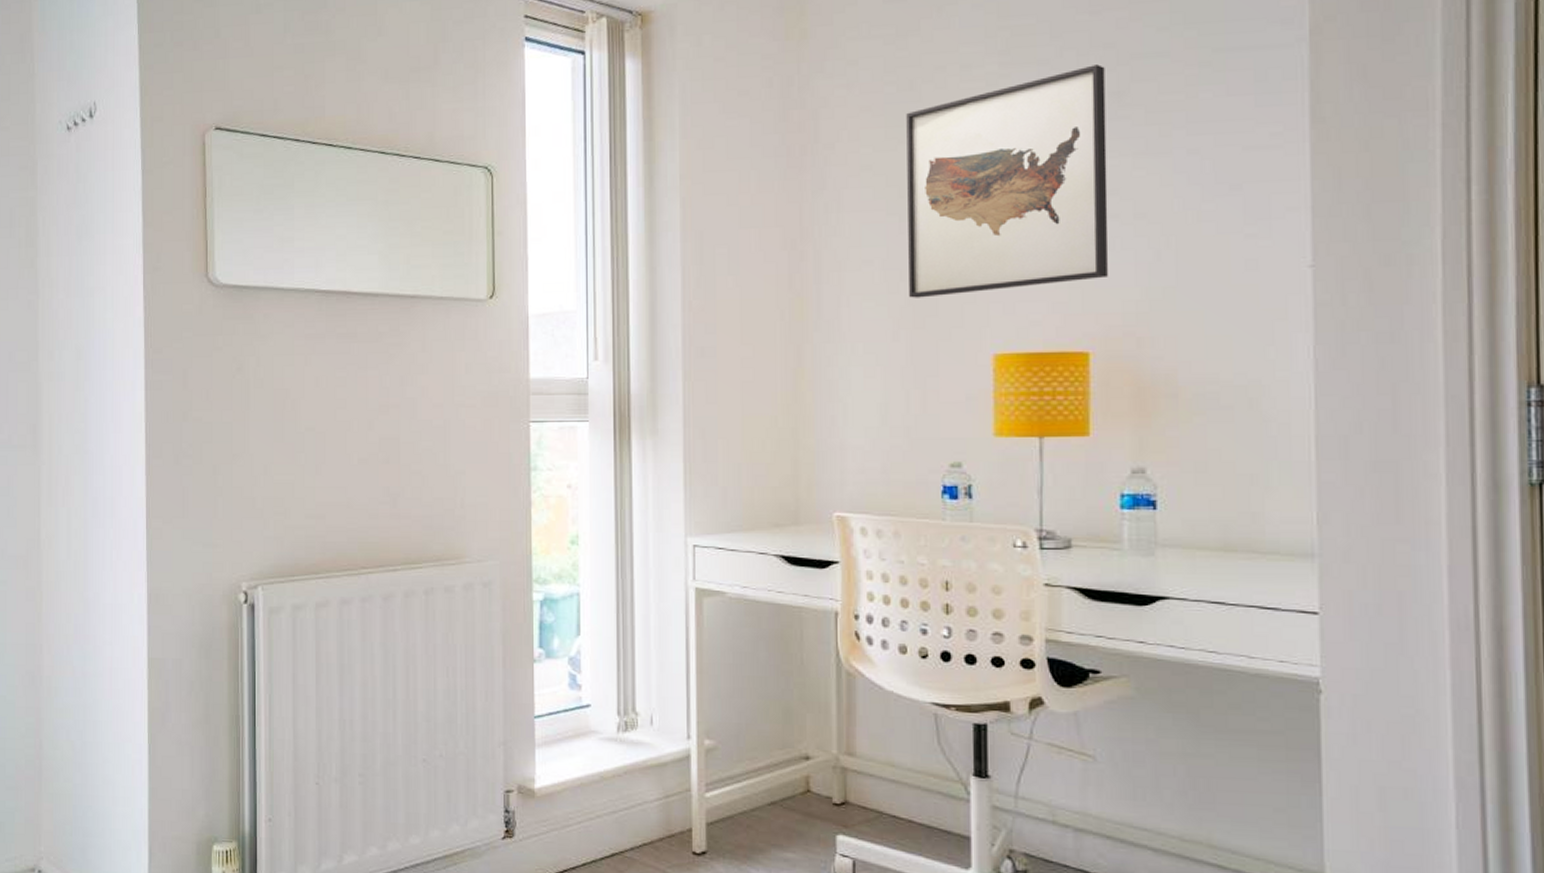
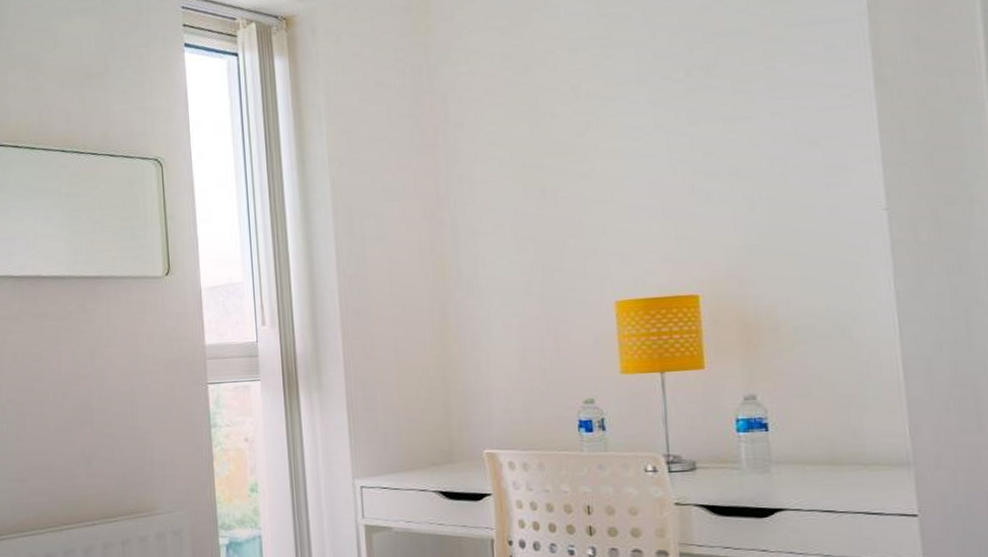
wall art: present [906,64,1109,298] -> none [524,43,710,256]

